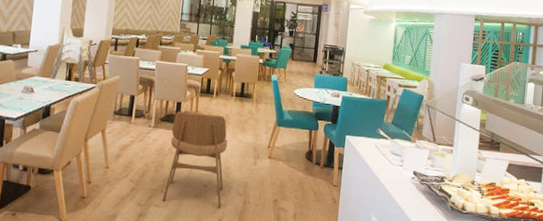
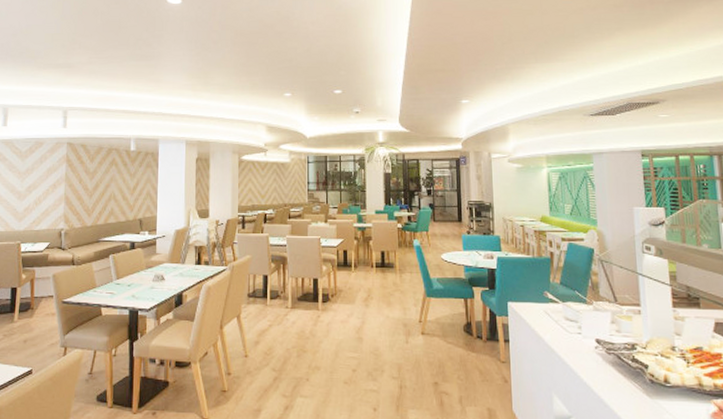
dining chair: present [162,111,228,208] -> none [308,288,374,395]

